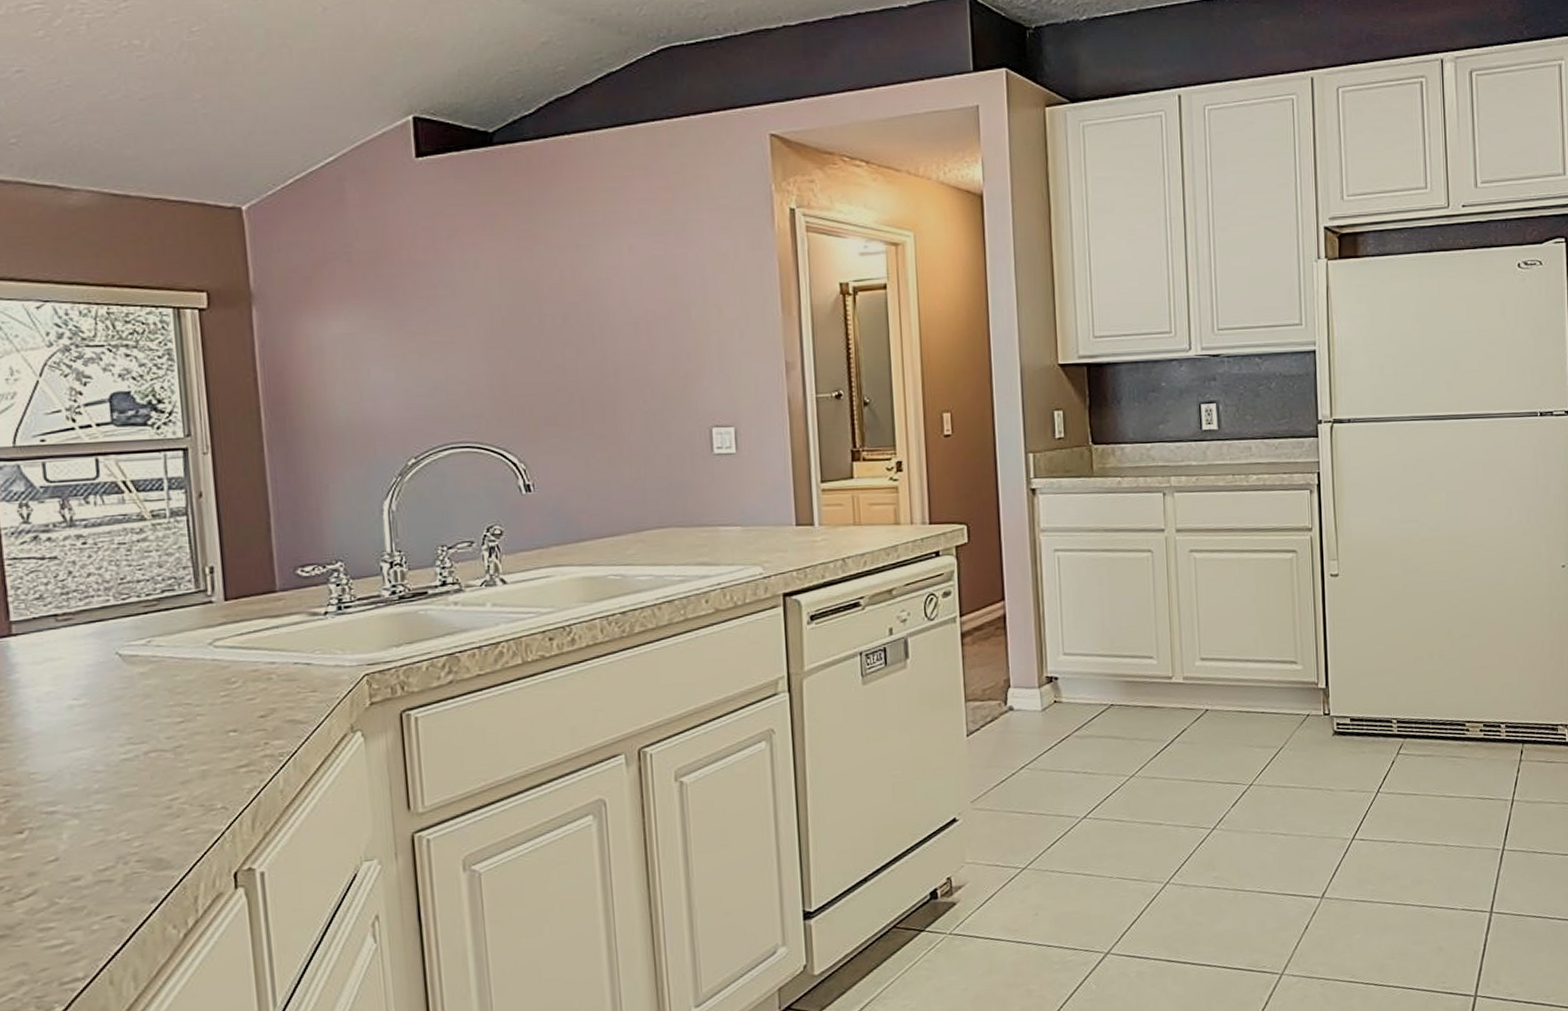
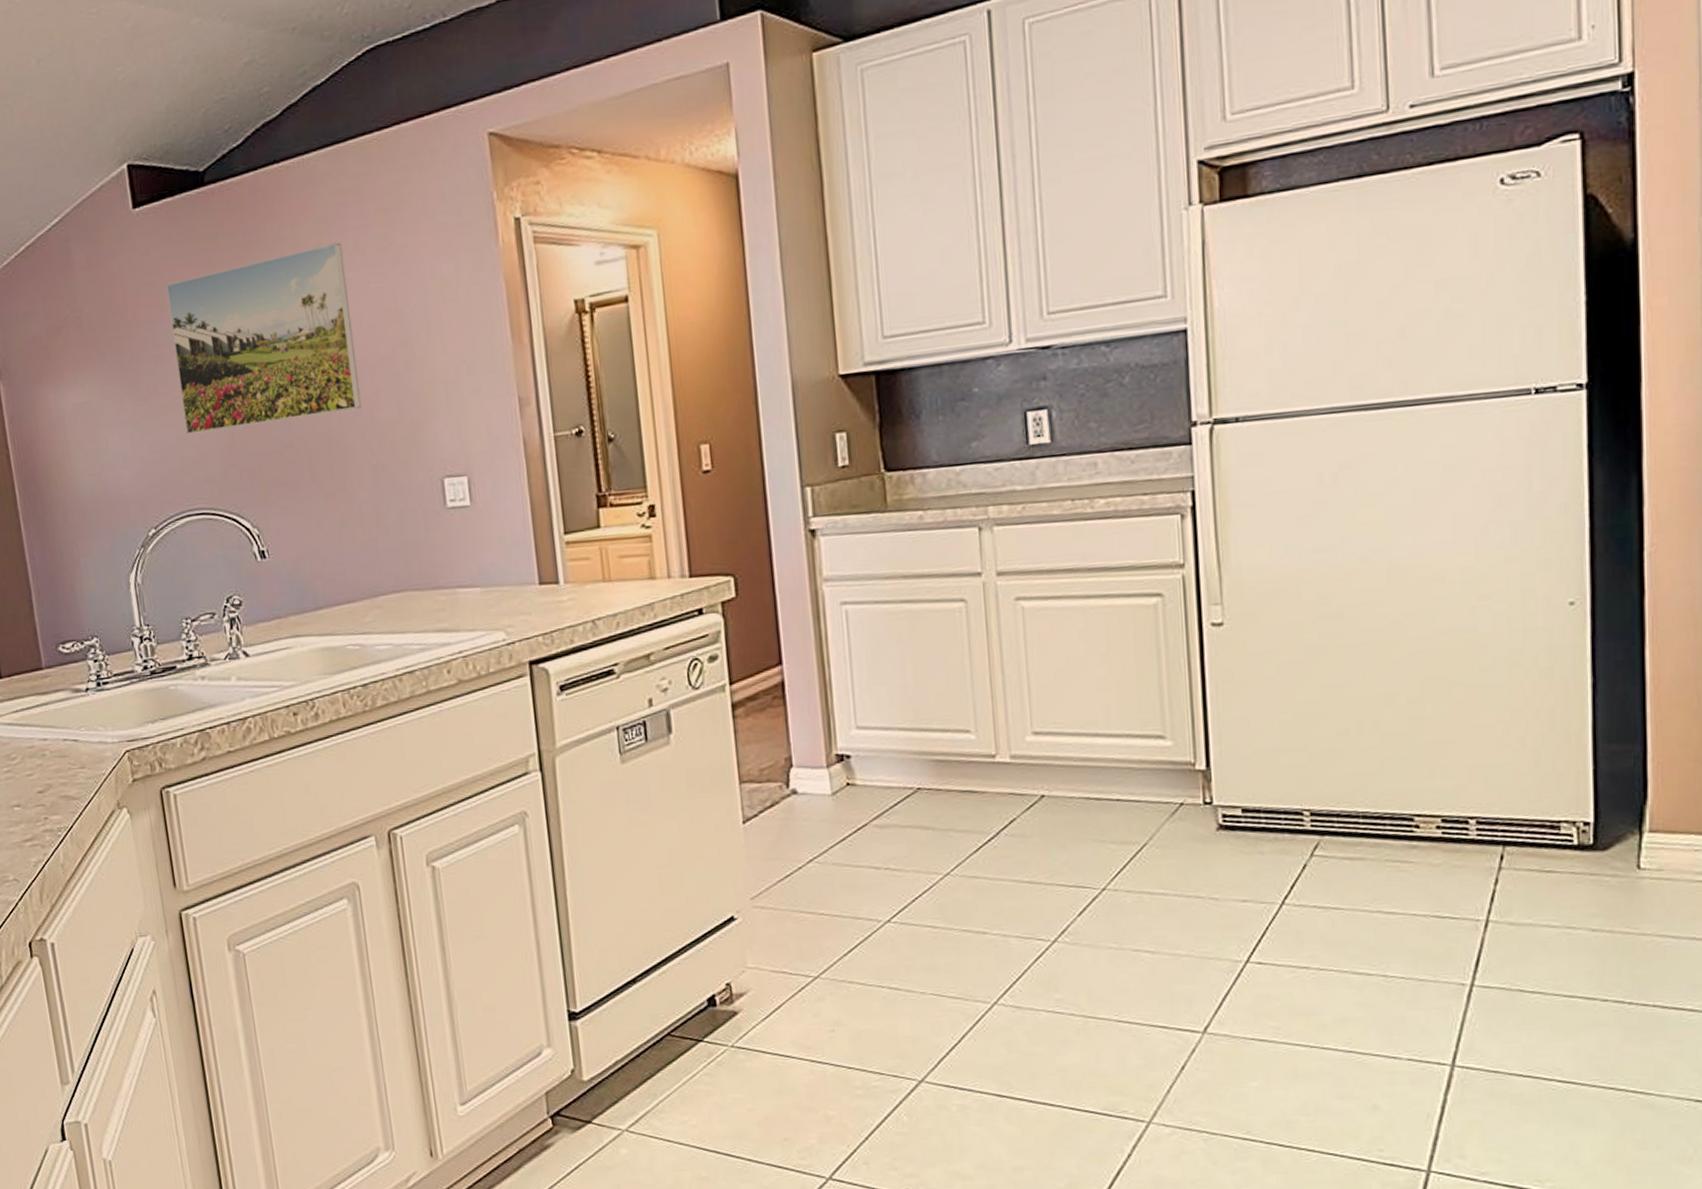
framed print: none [446,211,636,371] -> present [166,242,361,434]

